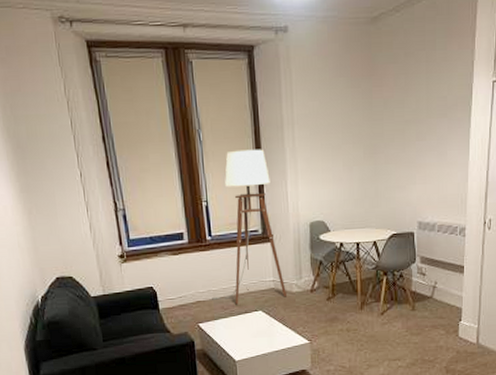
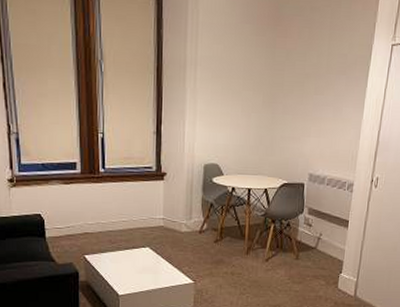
floor lamp: present [210,149,287,305] -> none [99,85,175,240]

